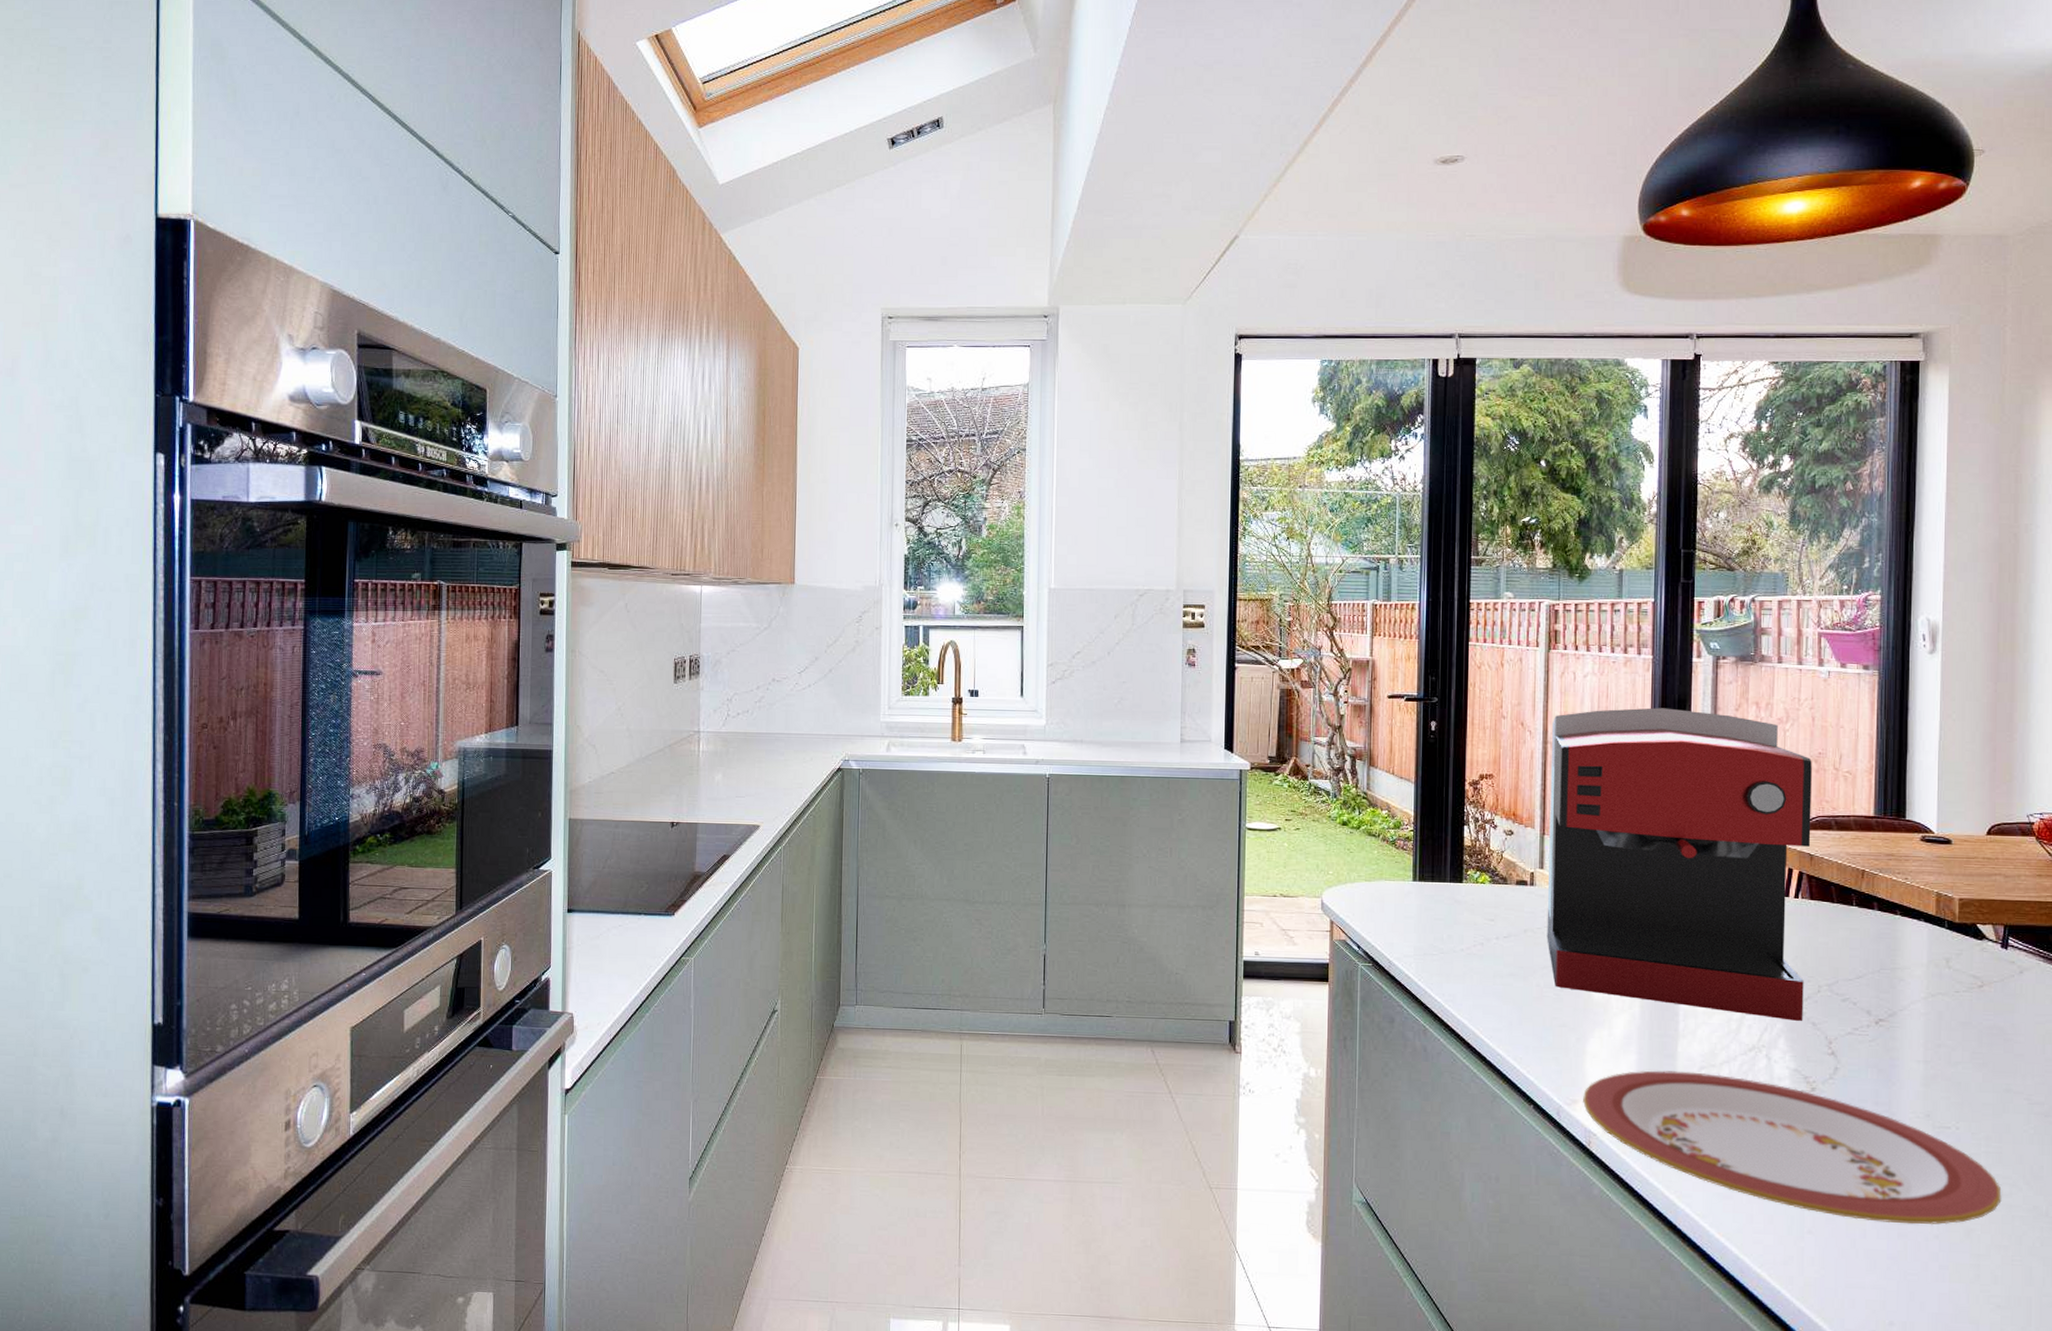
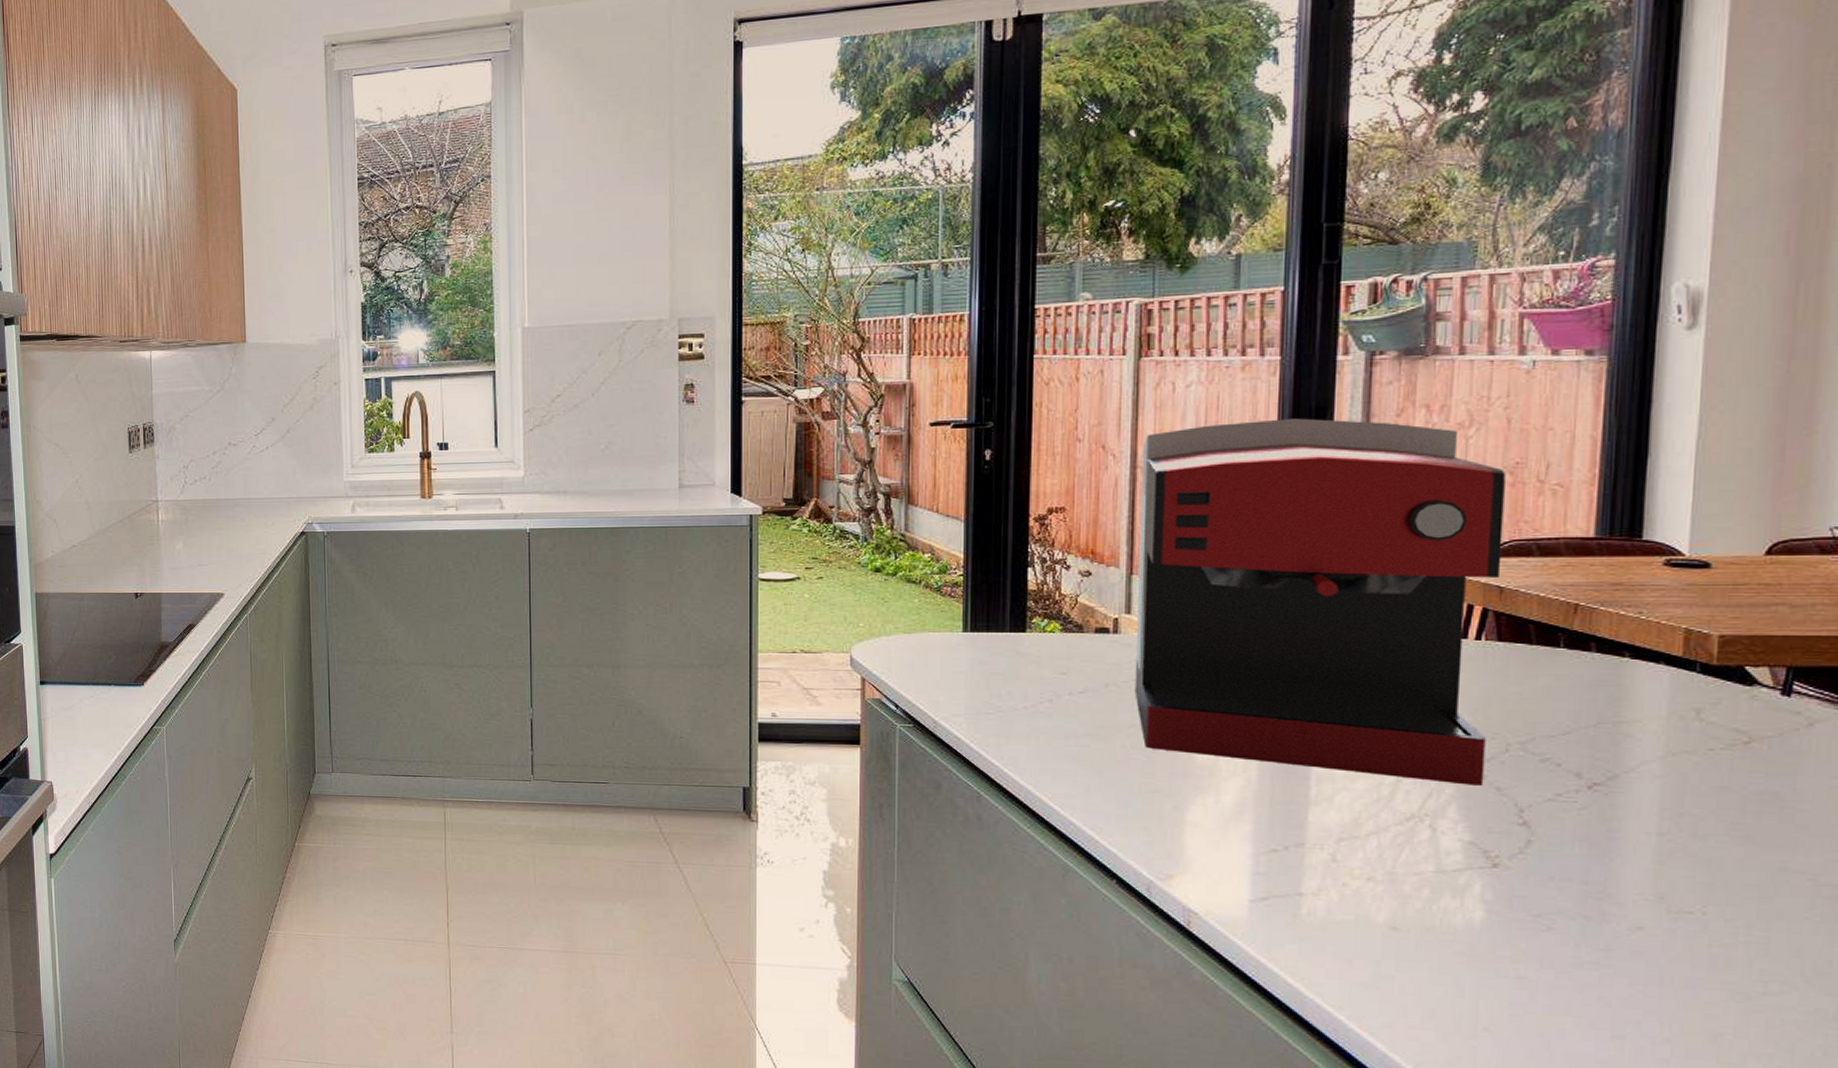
plate: present [1582,1070,2002,1225] -> none [1179,842,1767,1027]

